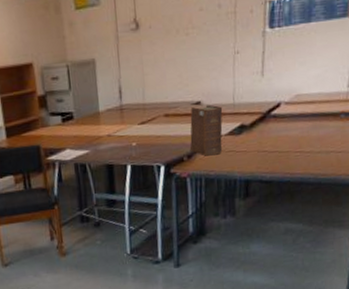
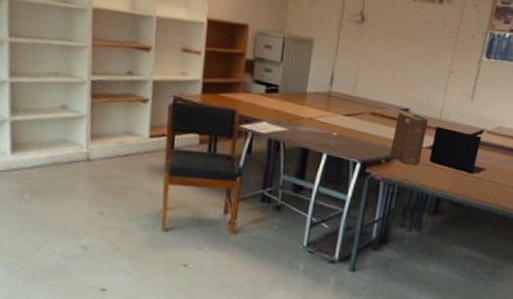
laptop: none [230,109,291,150] -> present [429,125,487,174]

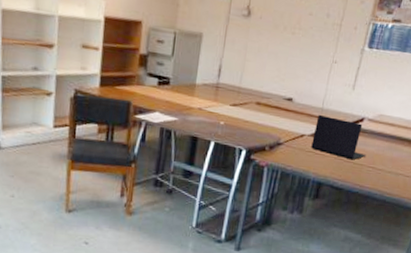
book: present [390,111,429,166] -> none [274,101,312,152]

